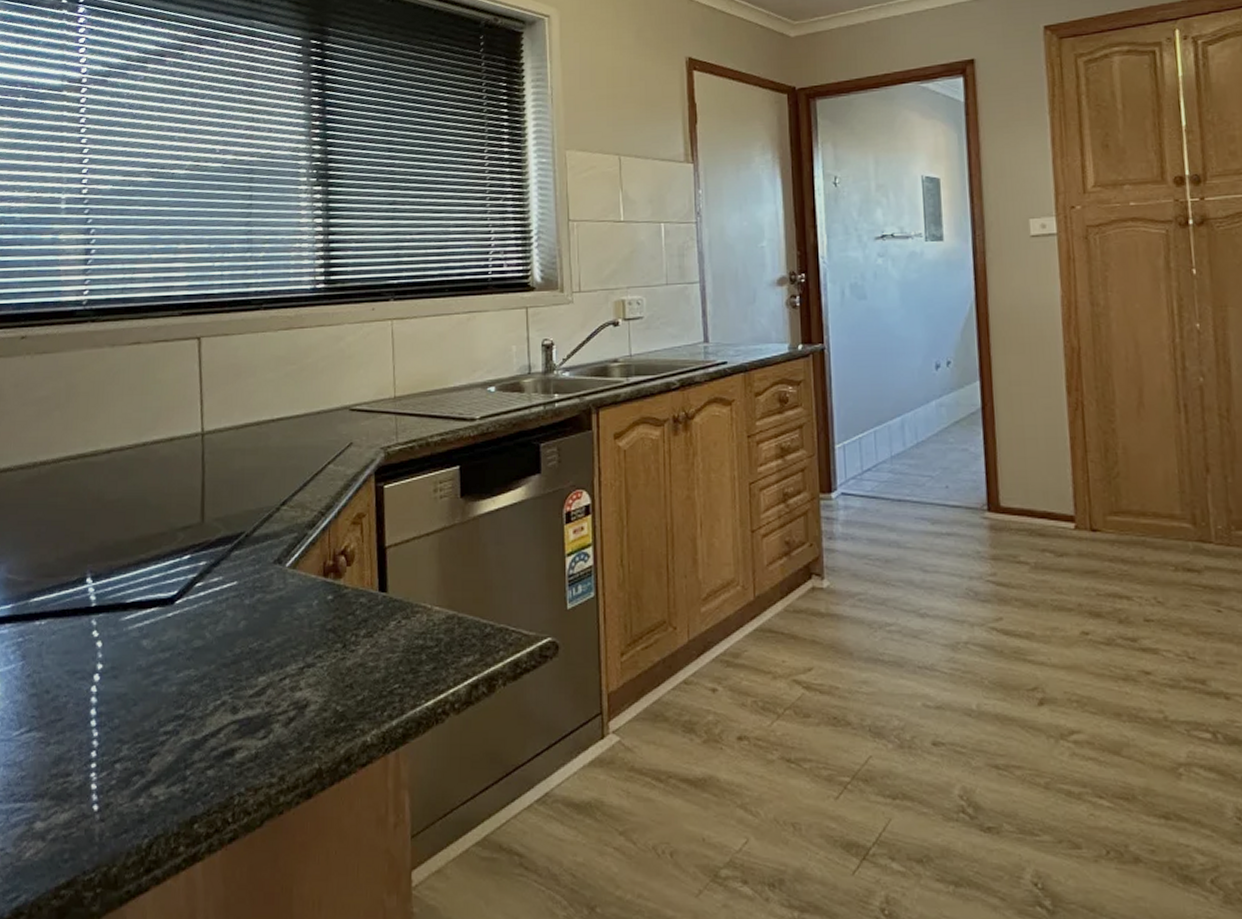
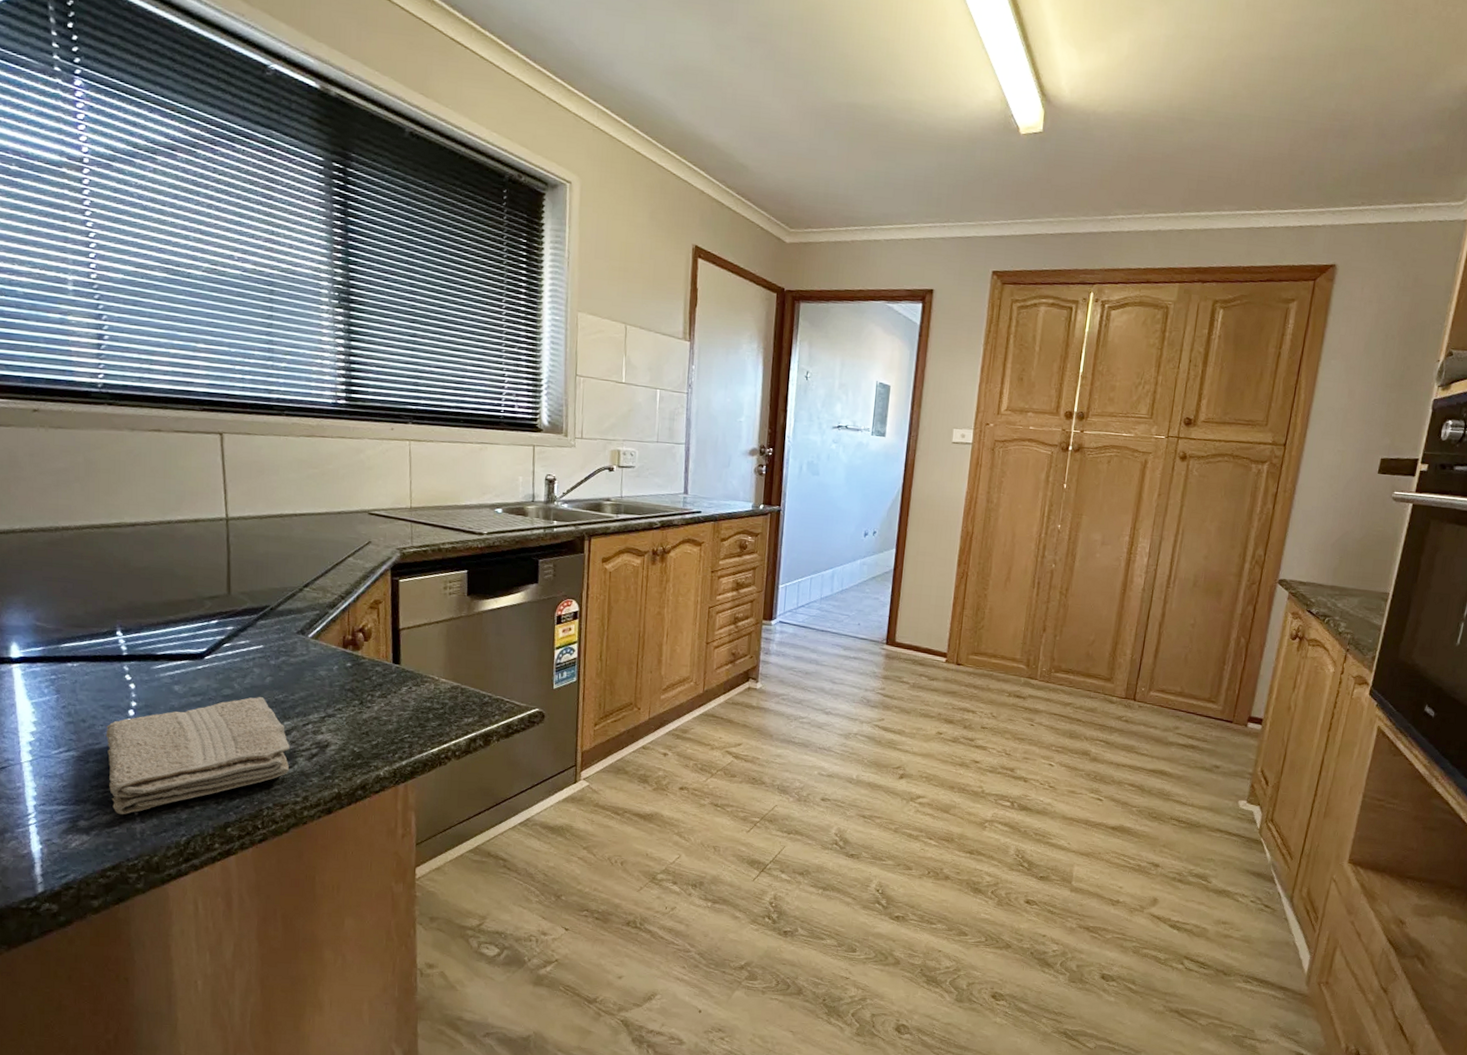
washcloth: none [69,647,266,812] -> present [105,697,291,815]

